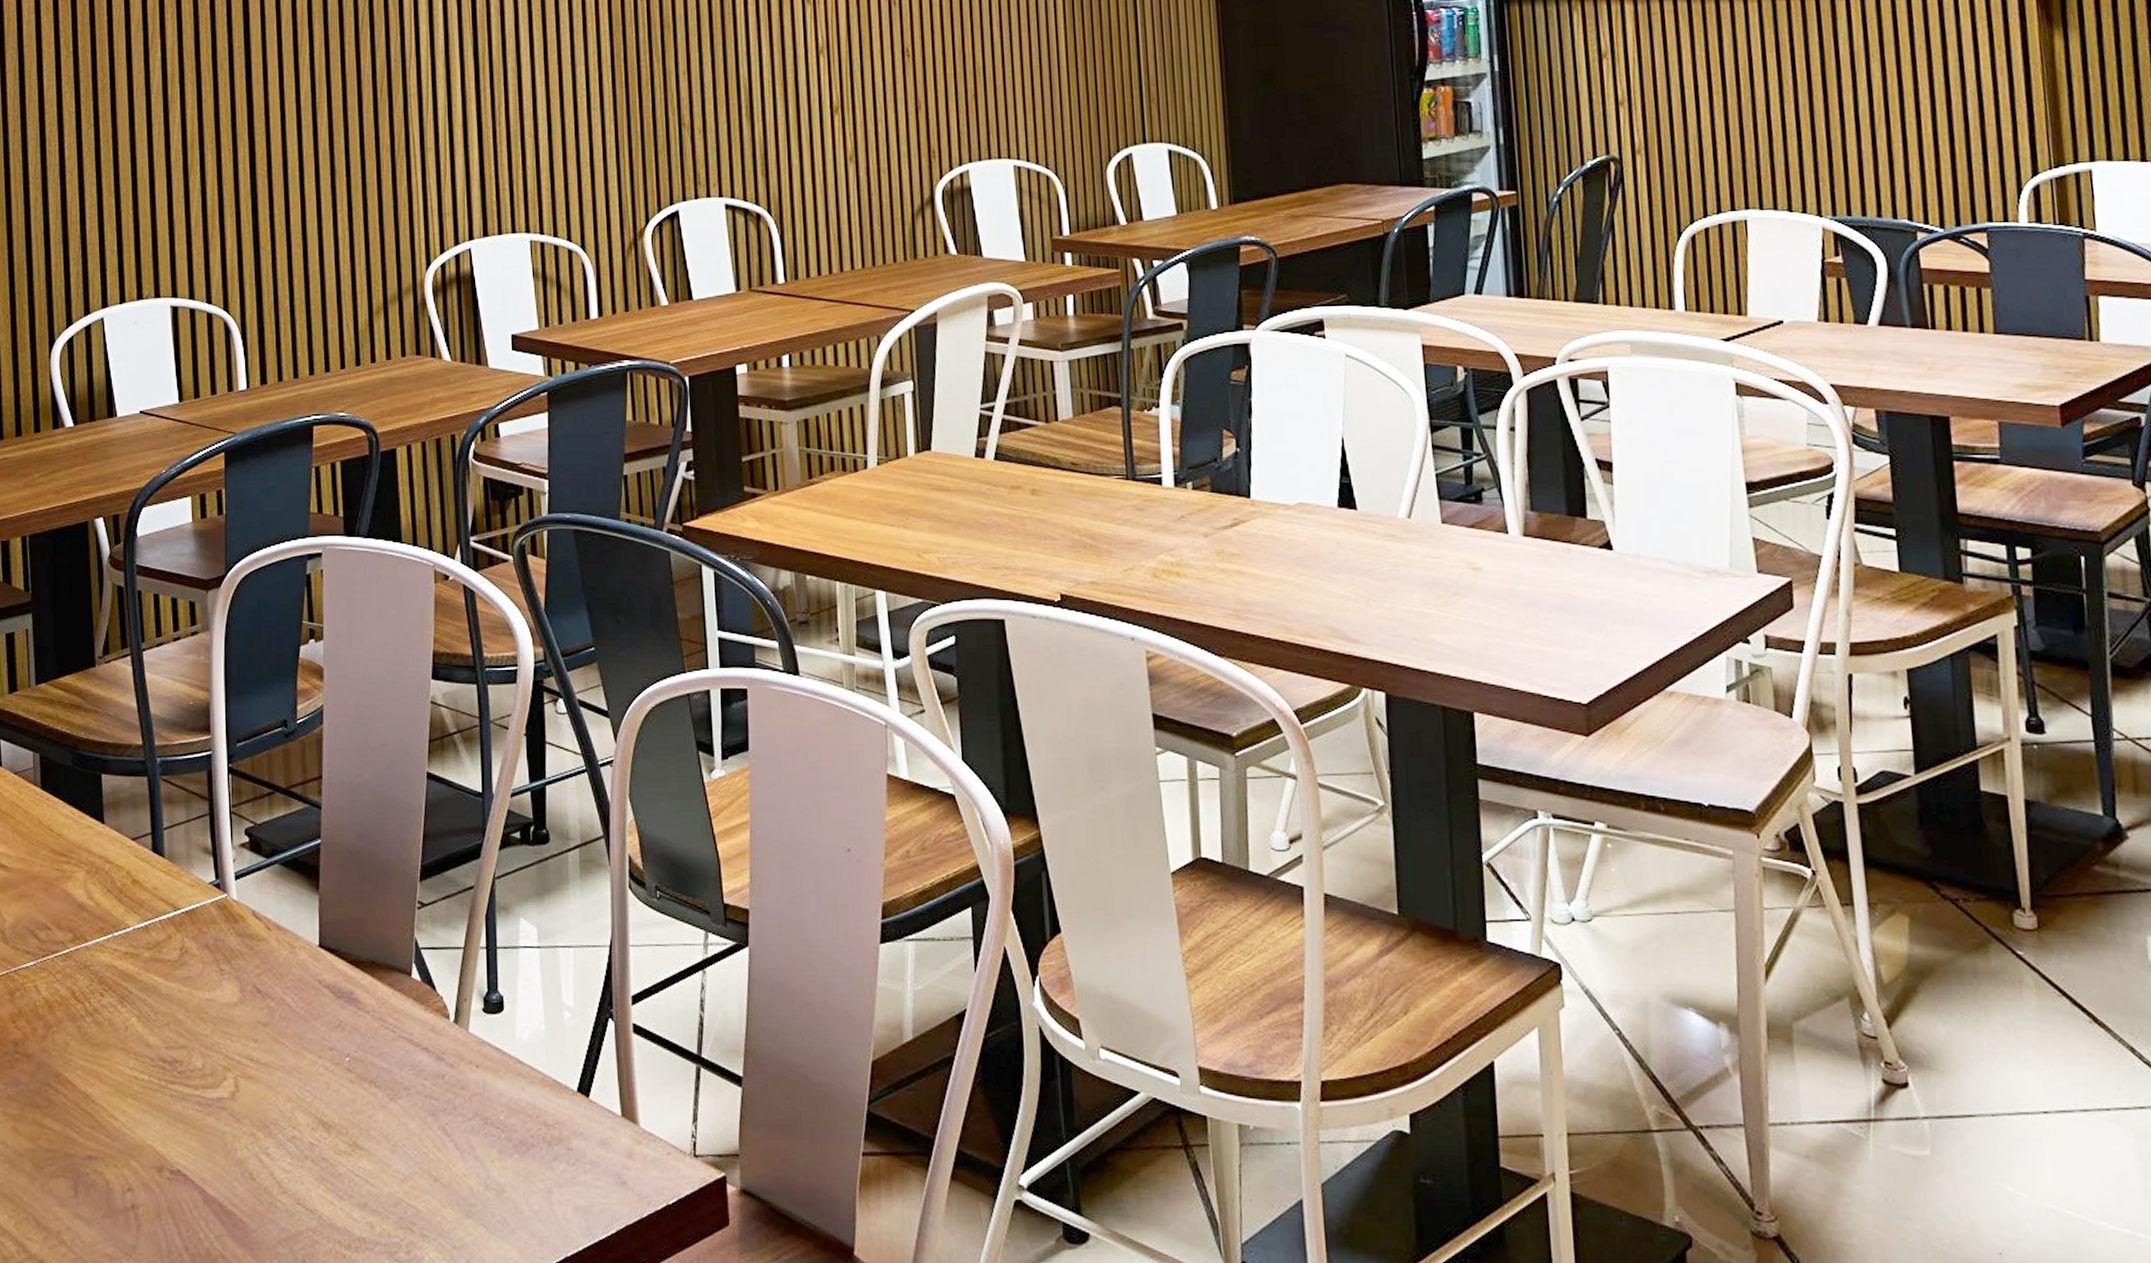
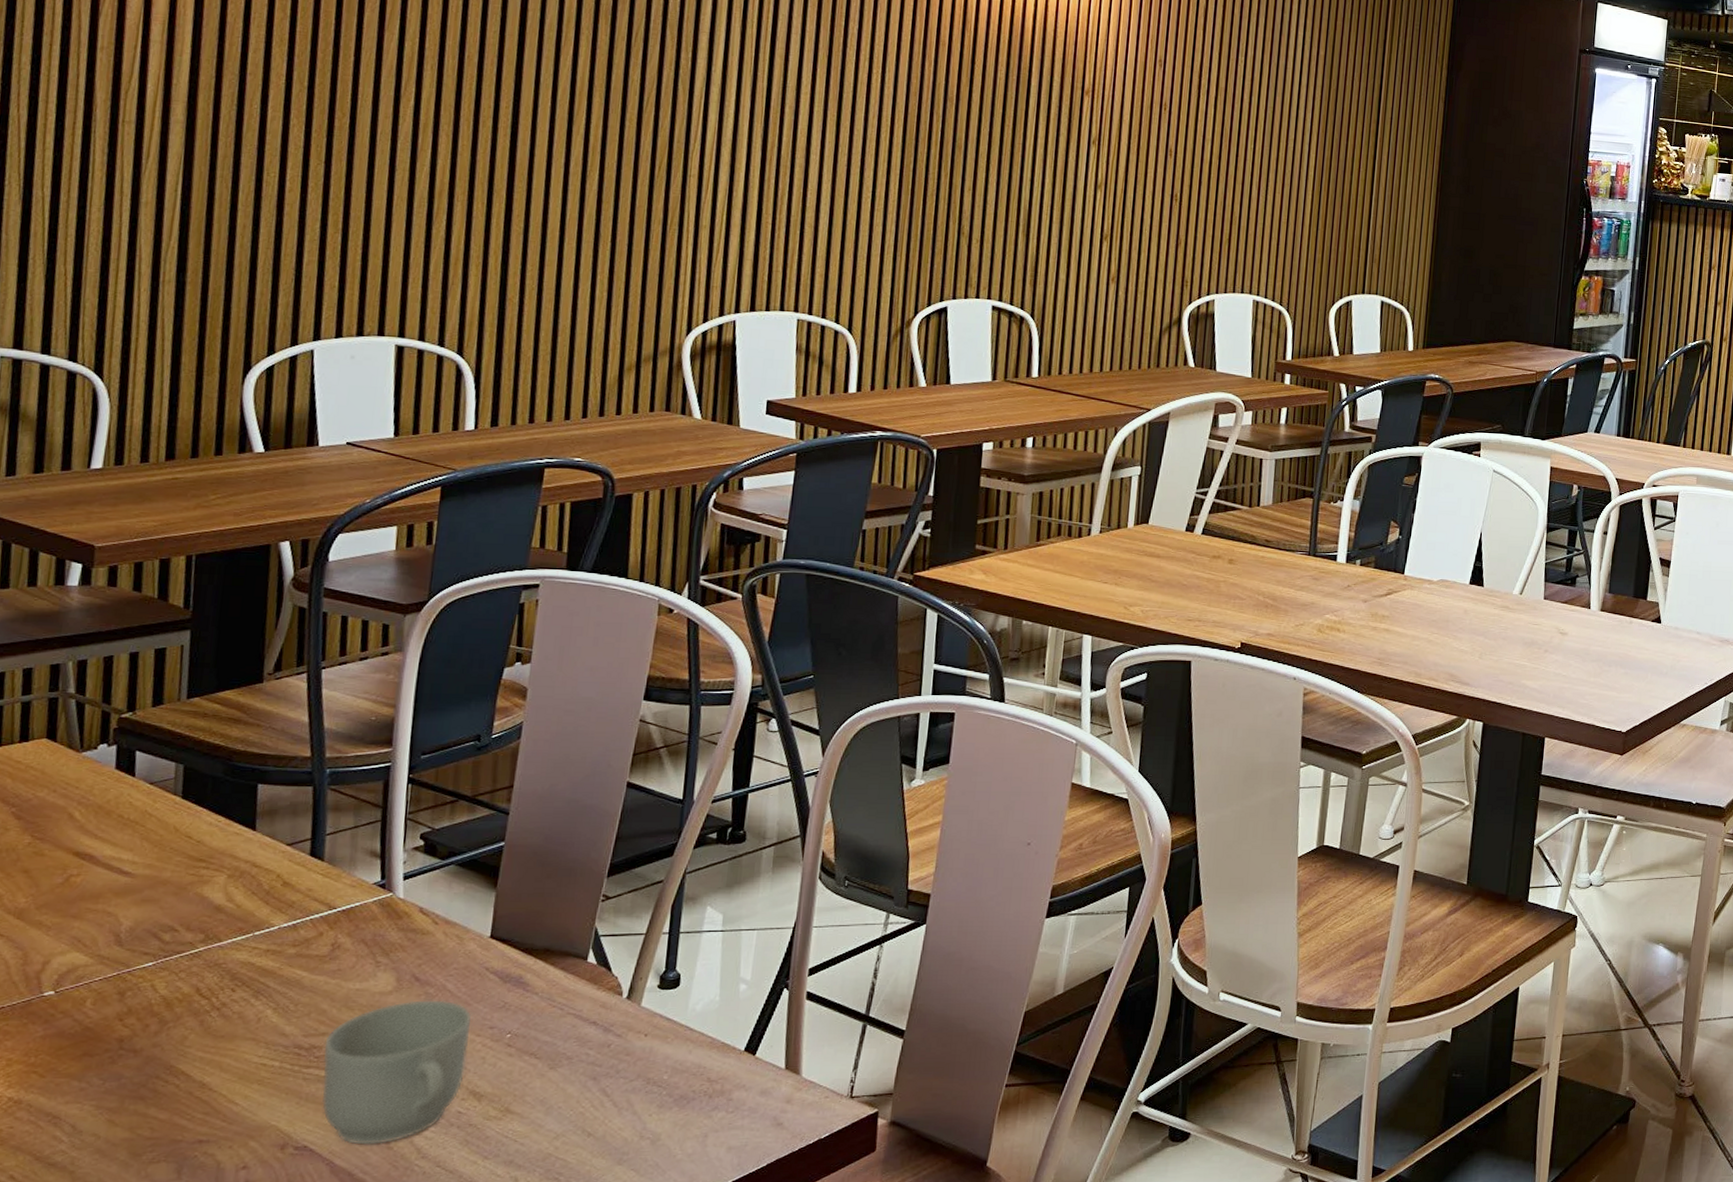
mug: none [185,1014,312,1174] -> present [321,1000,472,1145]

